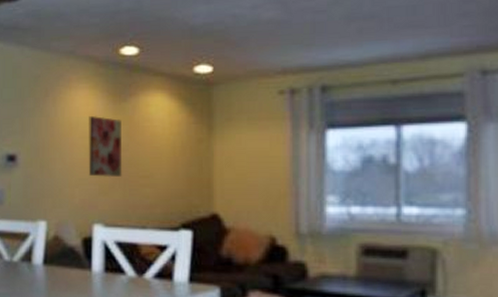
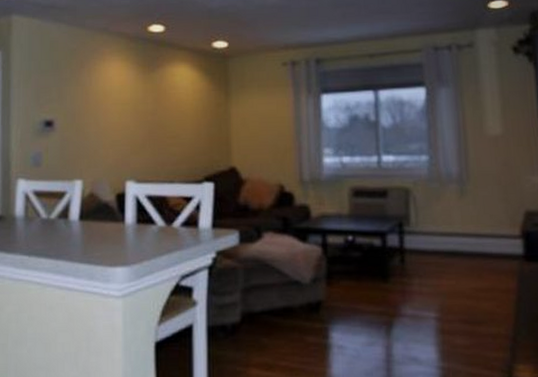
wall art: present [88,116,123,178] -> none [121,85,152,139]

